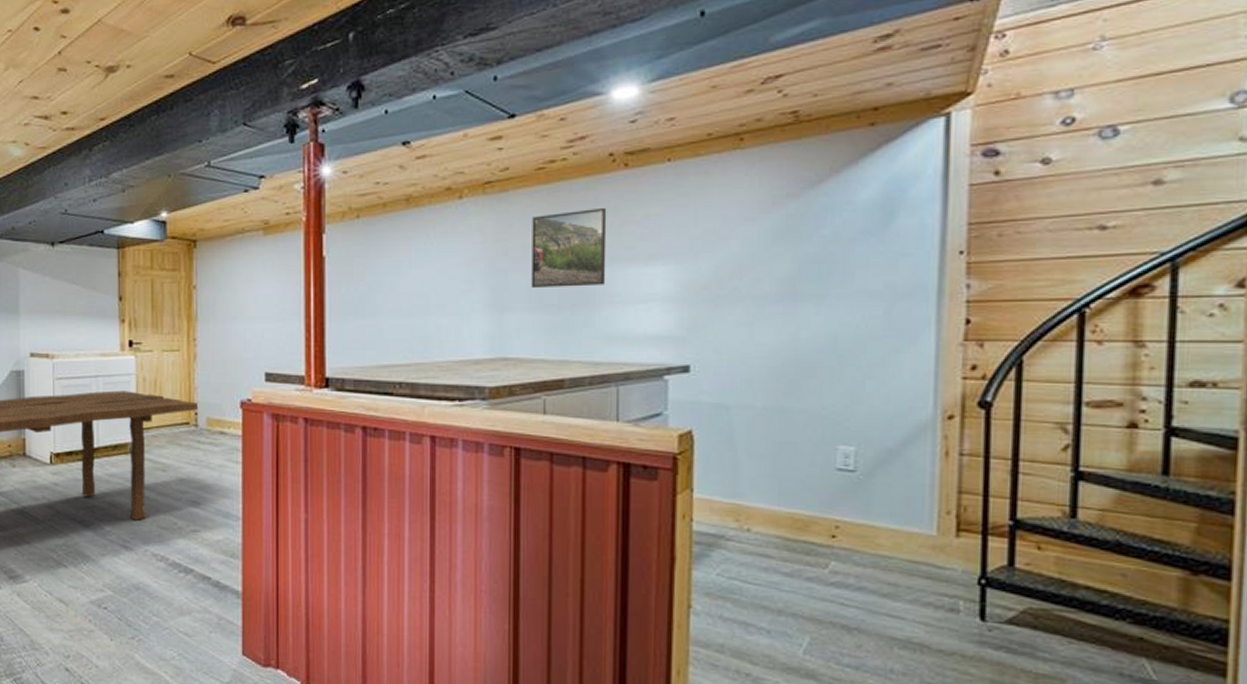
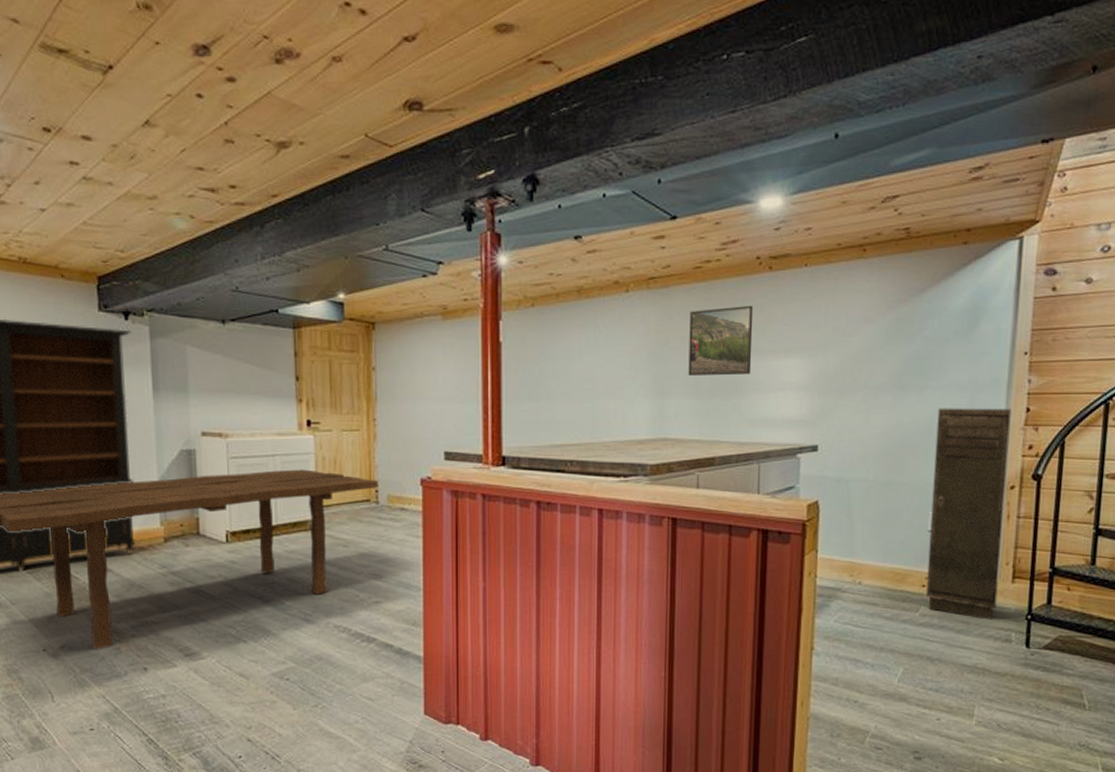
storage cabinet: none [837,320,945,583] -> present [926,408,1012,620]

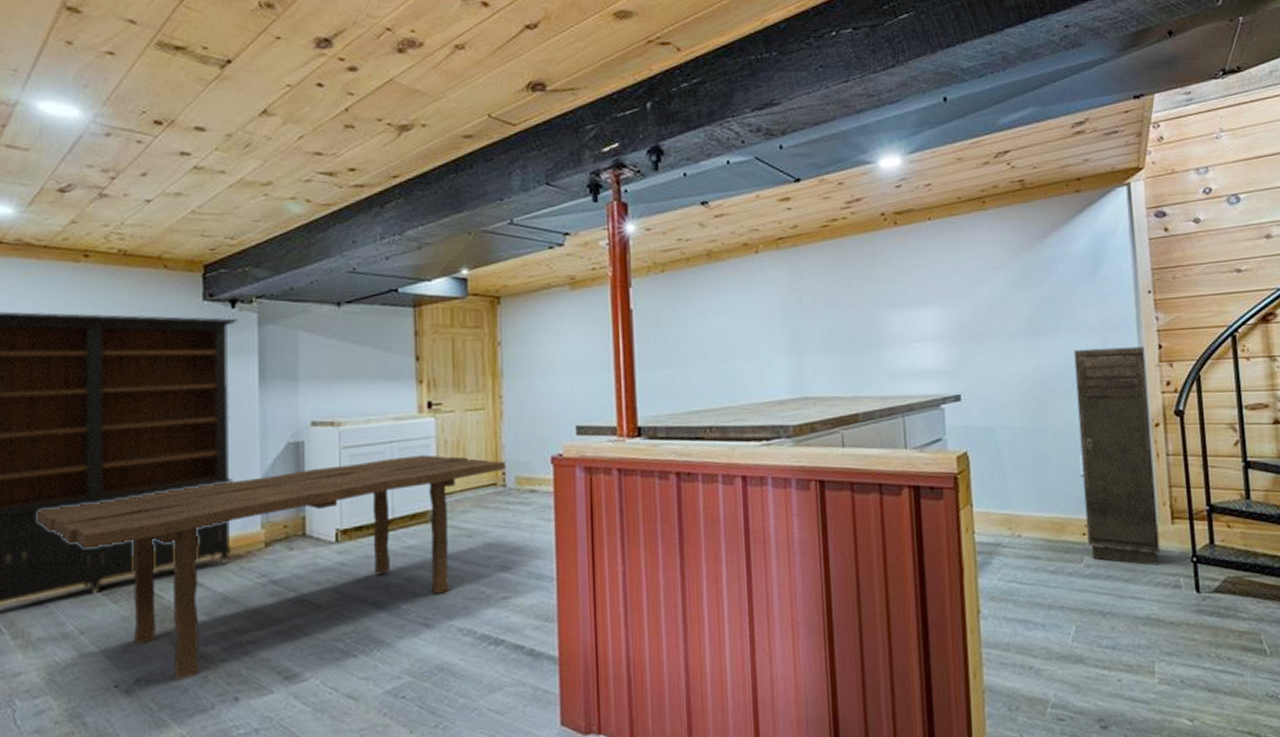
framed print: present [688,305,754,377] -> none [821,259,887,333]

